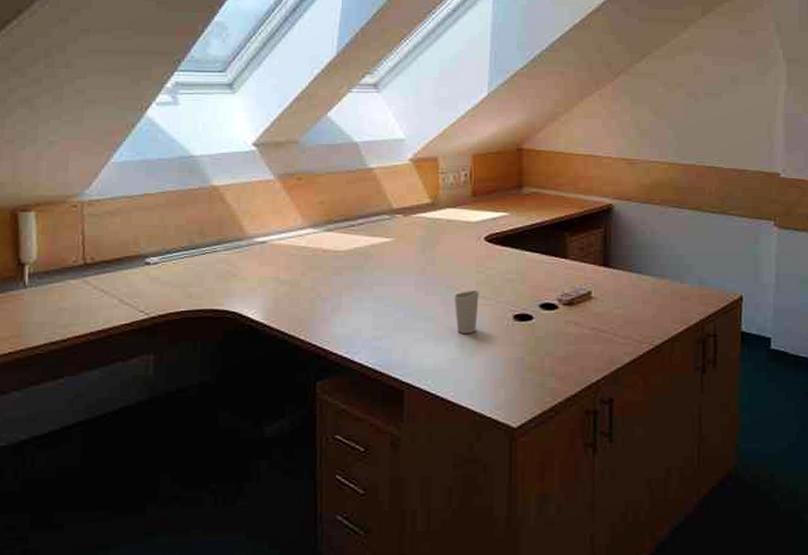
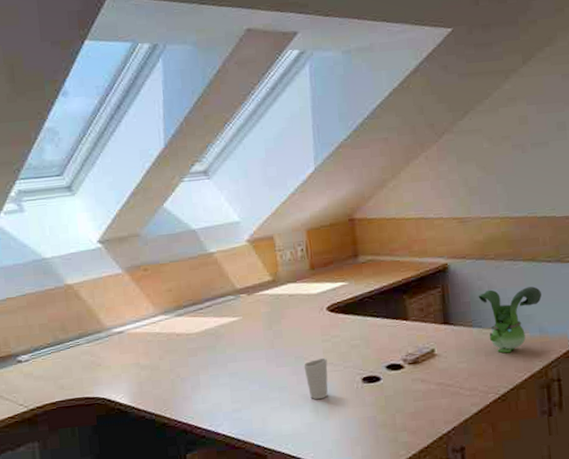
toy figurine: none [640,235,704,303] -> present [478,286,542,354]

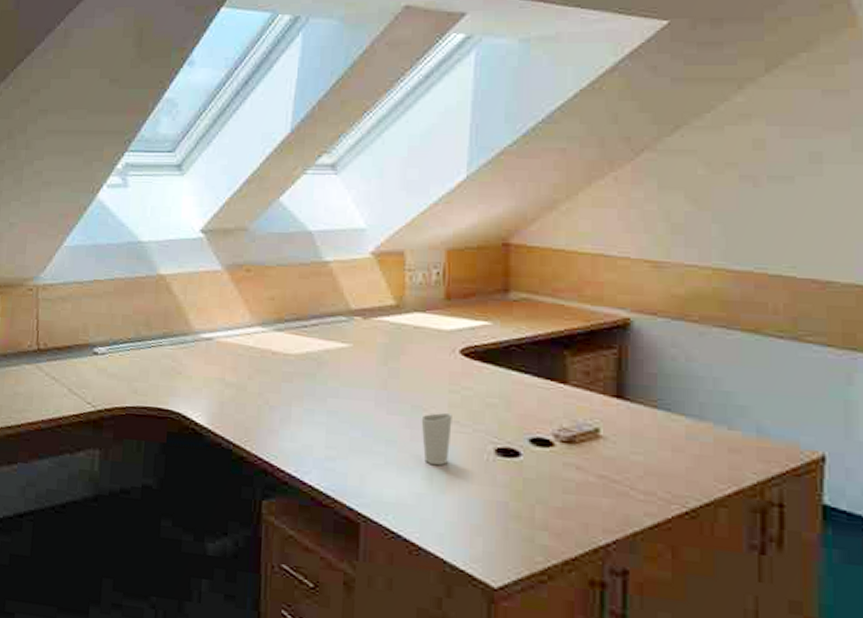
toy figurine: present [478,286,542,354] -> none [669,362,764,454]

